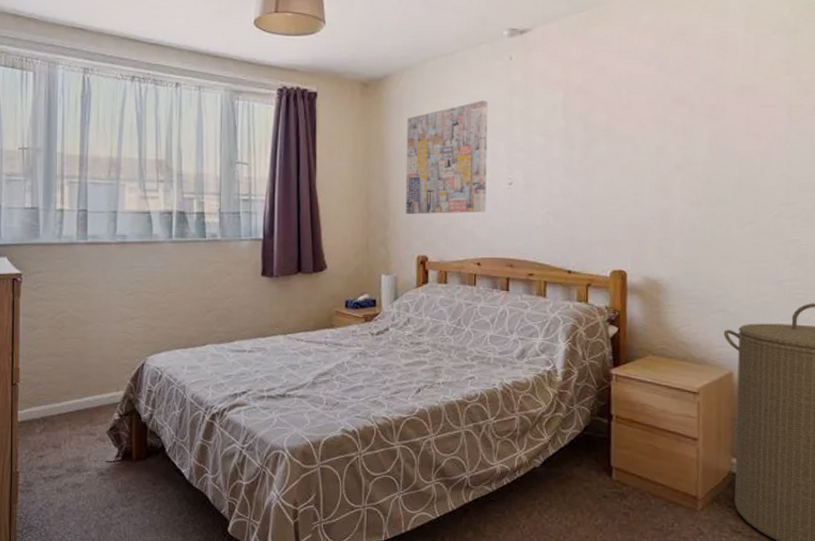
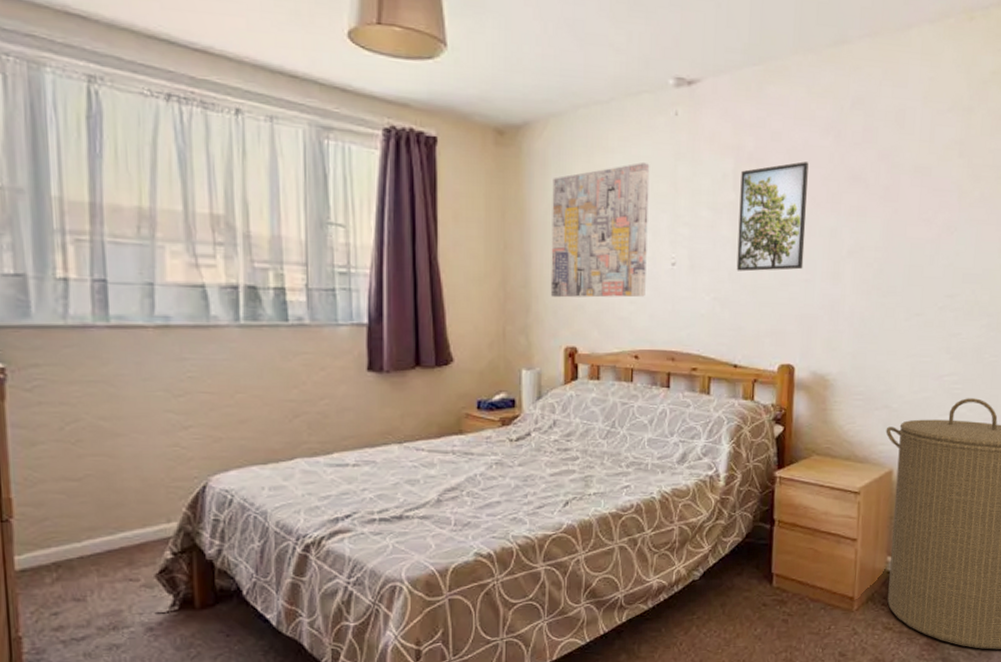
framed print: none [568,90,633,188] -> present [736,161,809,272]

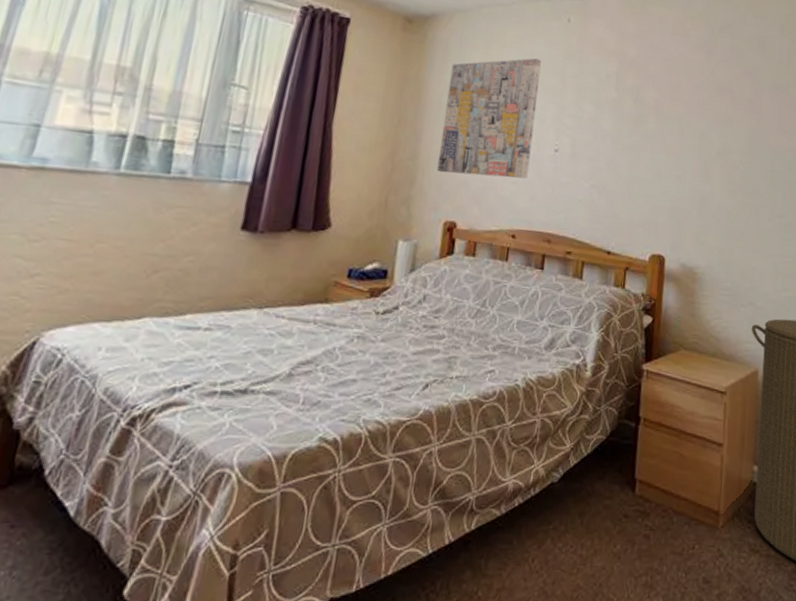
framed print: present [736,161,809,272] -> none [614,71,683,166]

